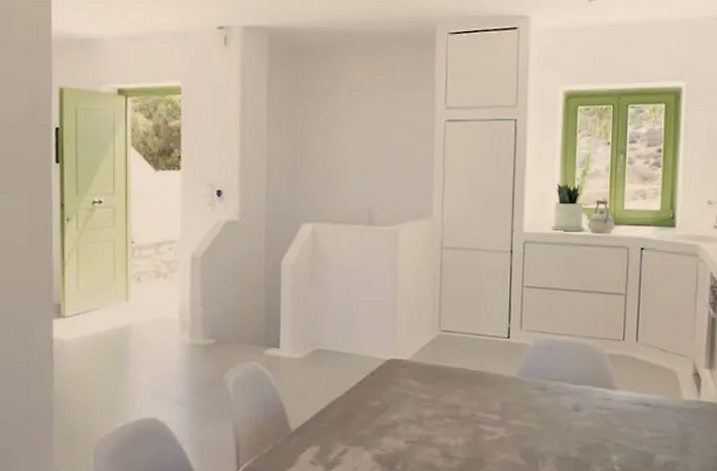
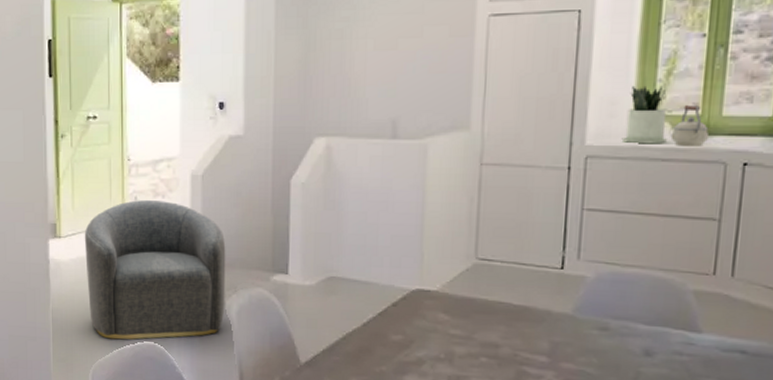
armchair: none [88,281,223,416] -> present [84,200,226,340]

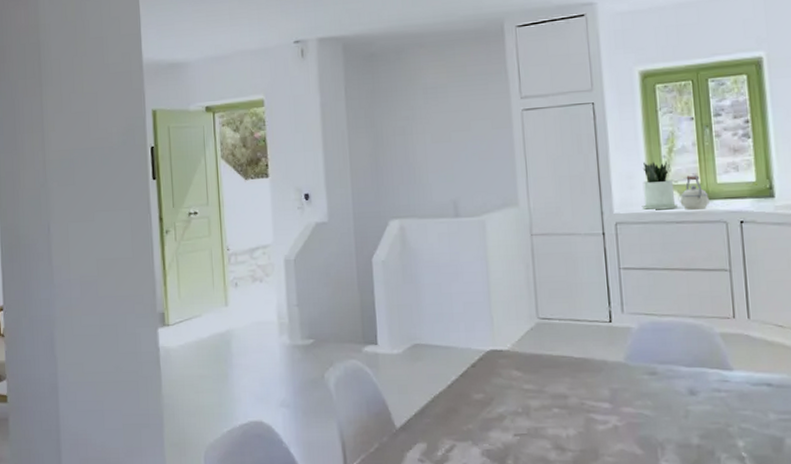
armchair: present [84,200,226,340] -> none [190,285,324,420]

